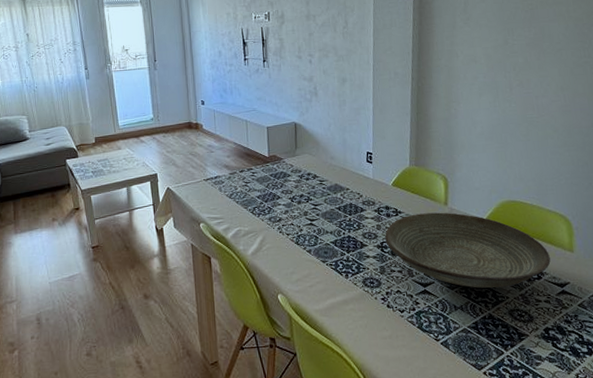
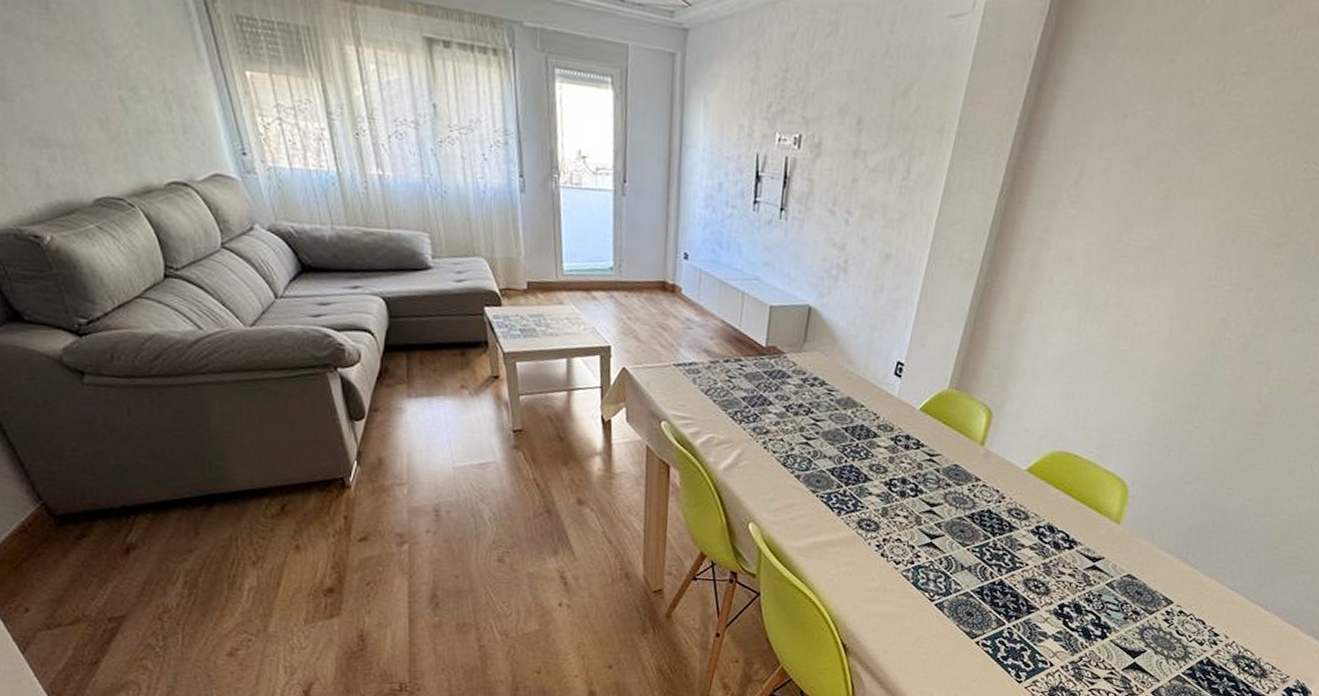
decorative bowl: present [385,212,551,288] -> none [896,450,1092,552]

